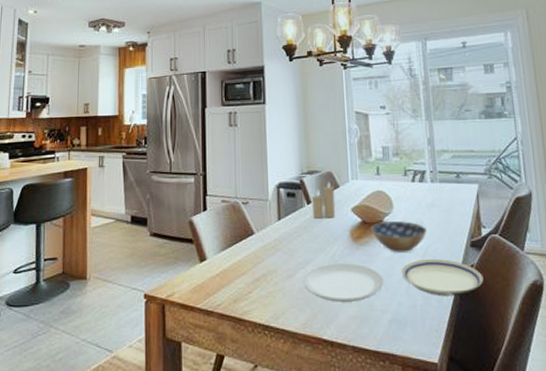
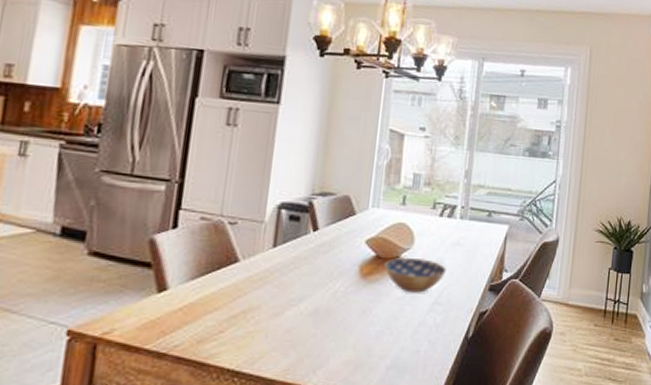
plate: present [303,263,384,302] -> none [293,302,389,345]
candle: present [312,182,336,219] -> none [317,207,350,250]
plate: present [401,258,484,297] -> none [410,301,496,342]

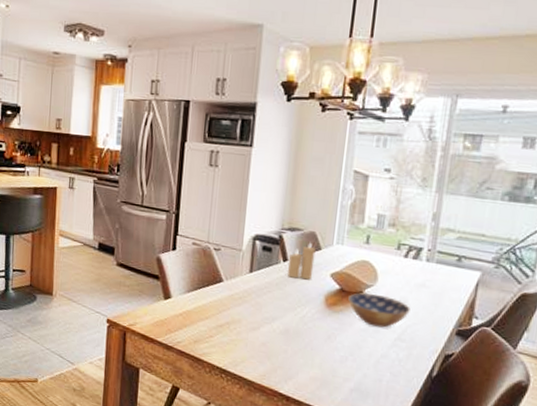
candle: none [317,207,350,250] -> present [287,242,316,280]

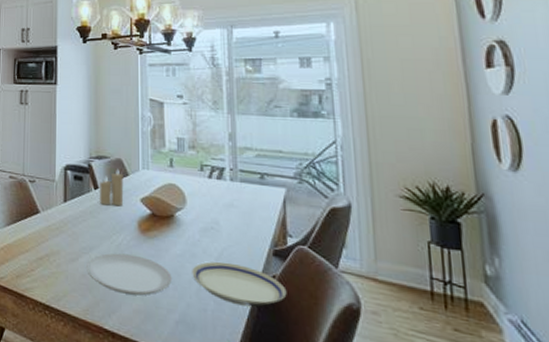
plate: none [267,324,352,365] -> present [87,253,172,296]
bowl: present [348,293,411,328] -> none [161,216,223,252]
plate: none [372,337,463,381] -> present [192,261,287,308]

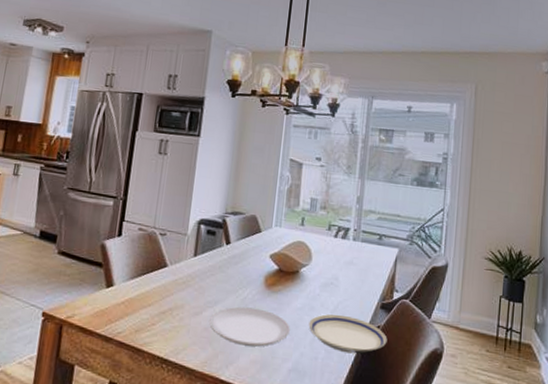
candle: present [99,169,124,207] -> none [229,225,257,262]

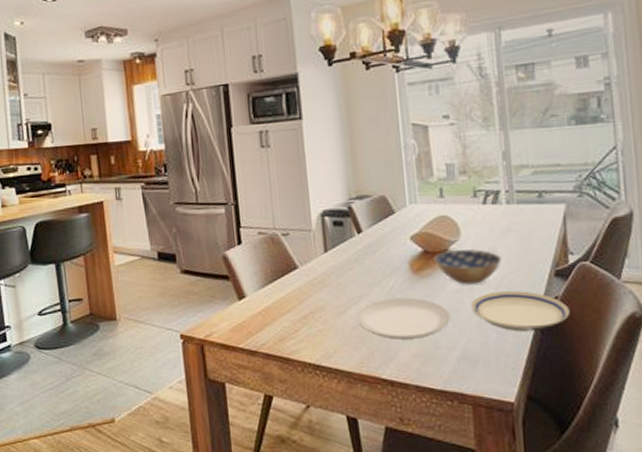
bowl: none [286,272,341,305] -> present [434,249,502,285]

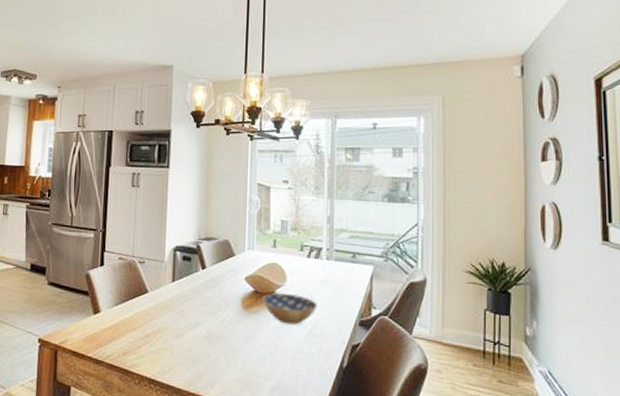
plate: present [356,297,450,340] -> none [192,328,270,366]
plate: present [471,290,570,332] -> none [288,332,369,372]

